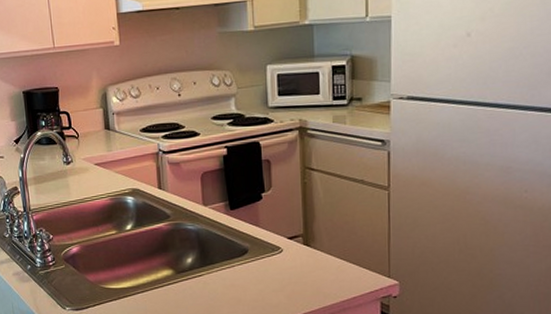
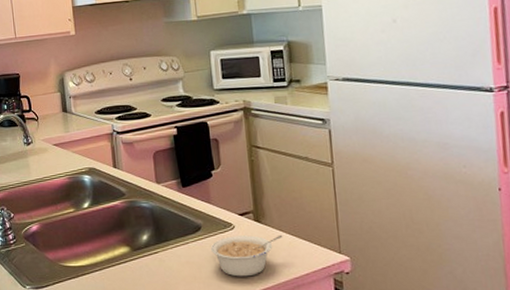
legume: none [256,258,332,300] -> present [210,234,283,277]

